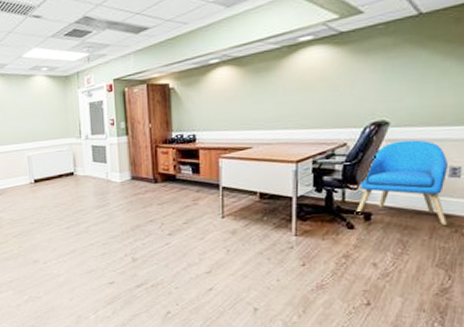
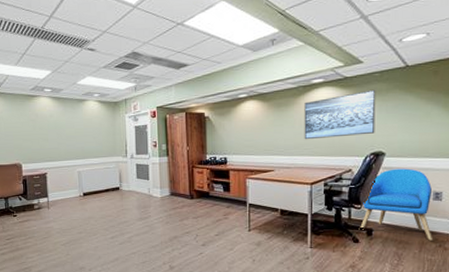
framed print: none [288,45,380,110] -> present [304,89,376,140]

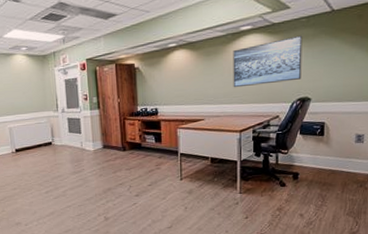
armchair: present [360,168,434,241] -> none [287,113,355,182]

